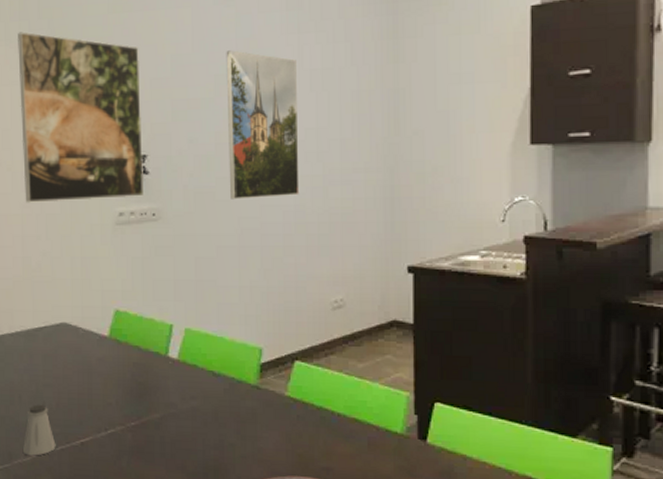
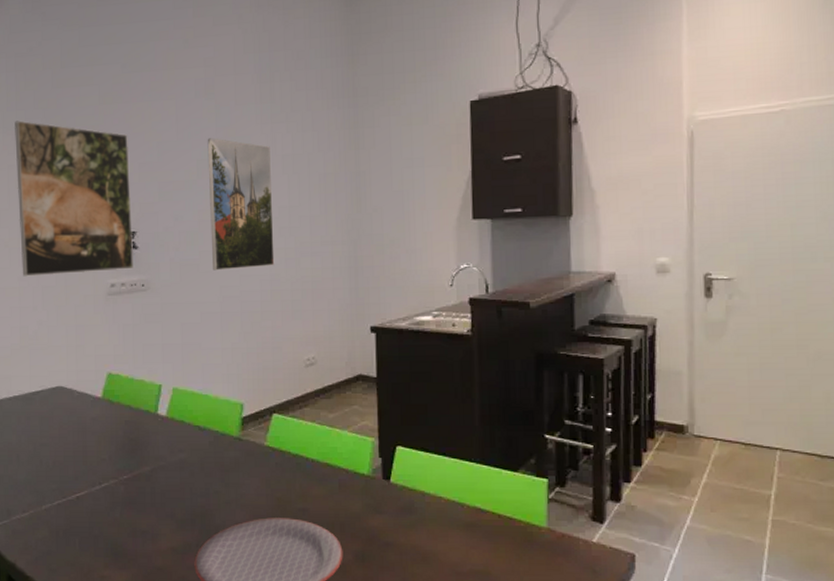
saltshaker: present [22,404,56,456] -> none [20,463,53,511]

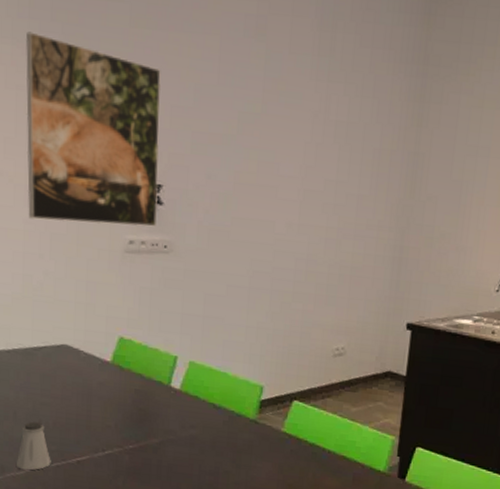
saltshaker: none [20,463,53,511] -> present [16,421,51,471]
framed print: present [207,138,275,271] -> none [245,88,323,245]

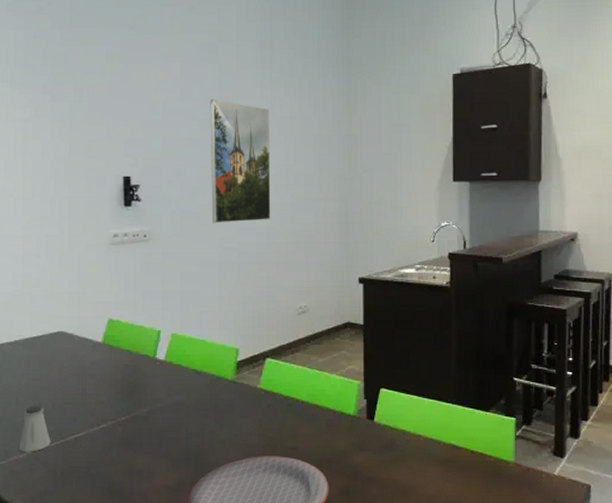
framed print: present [26,31,162,227] -> none [22,76,137,226]
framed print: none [245,88,323,245] -> present [210,99,271,223]

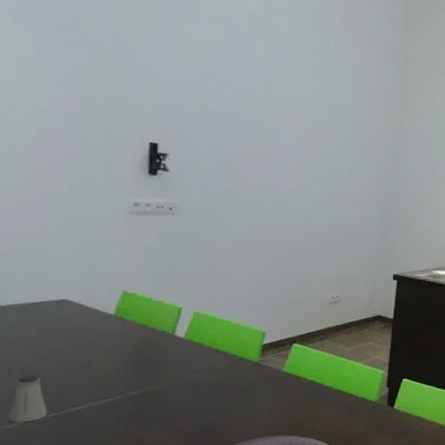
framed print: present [210,99,271,223] -> none [248,74,319,209]

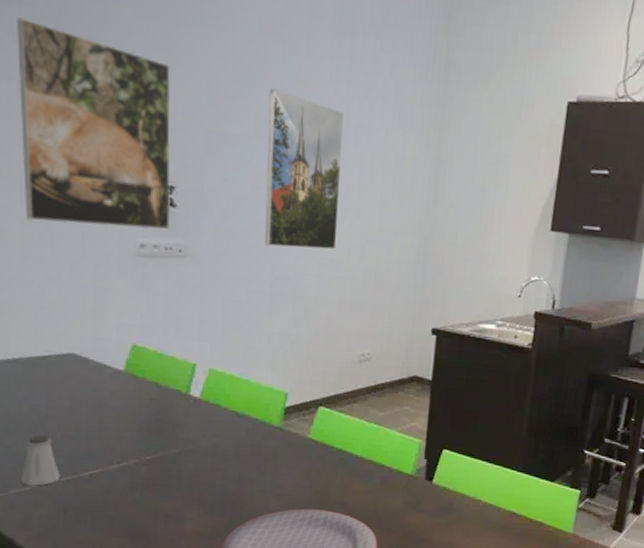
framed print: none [27,9,168,191] -> present [17,17,172,230]
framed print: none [248,74,319,209] -> present [265,88,344,250]

